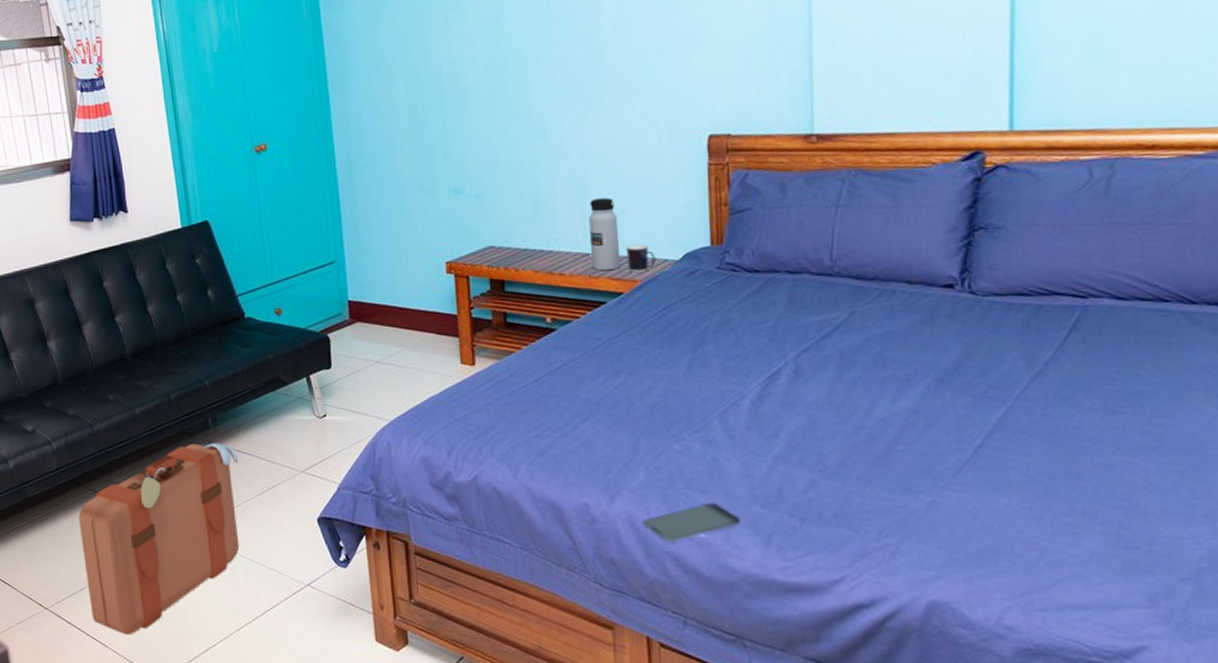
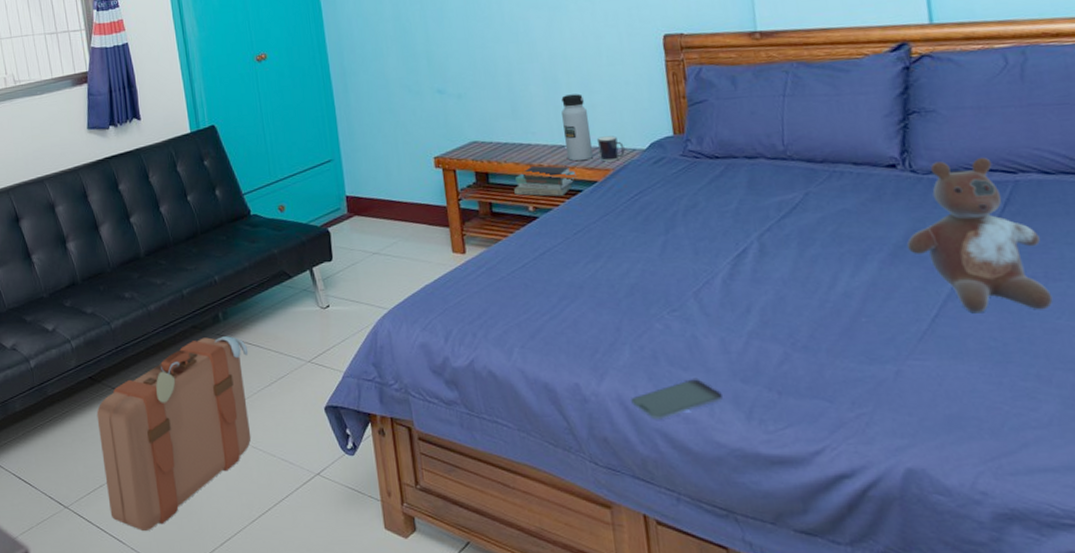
books: none [531,274,600,308] -> present [514,165,576,197]
stuffed bear: none [955,279,1110,445] -> present [906,157,1054,314]

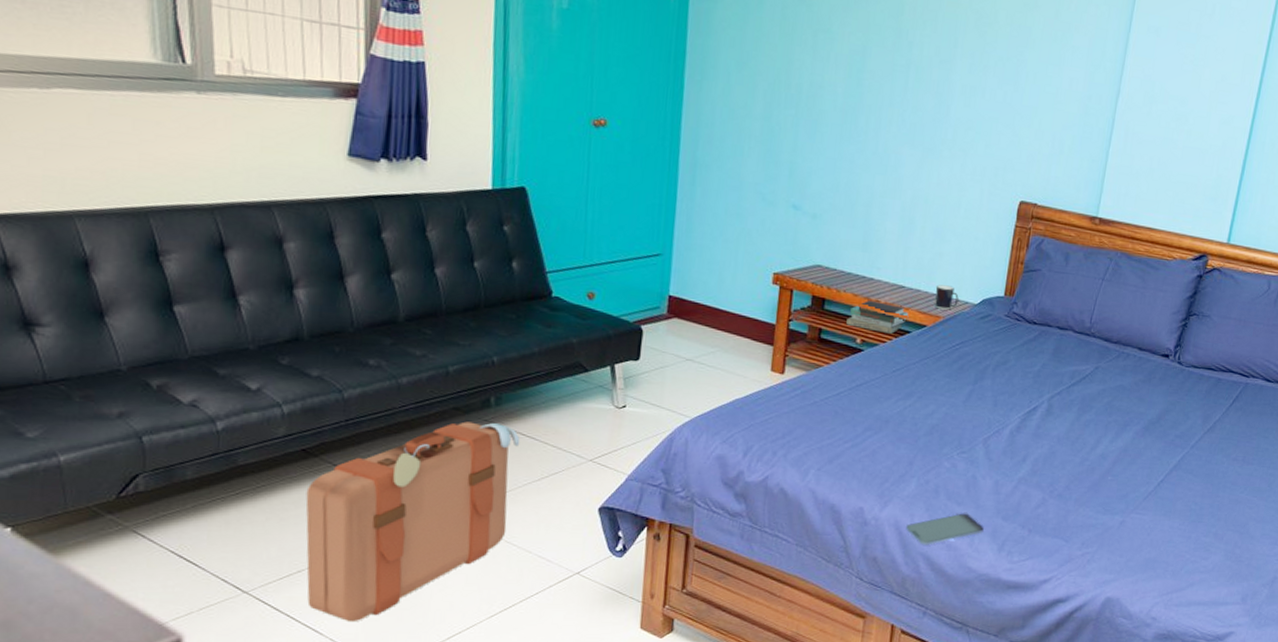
water bottle: present [561,93,593,162] -> none [905,238,935,305]
stuffed bear: present [906,157,1054,314] -> none [1157,358,1249,485]

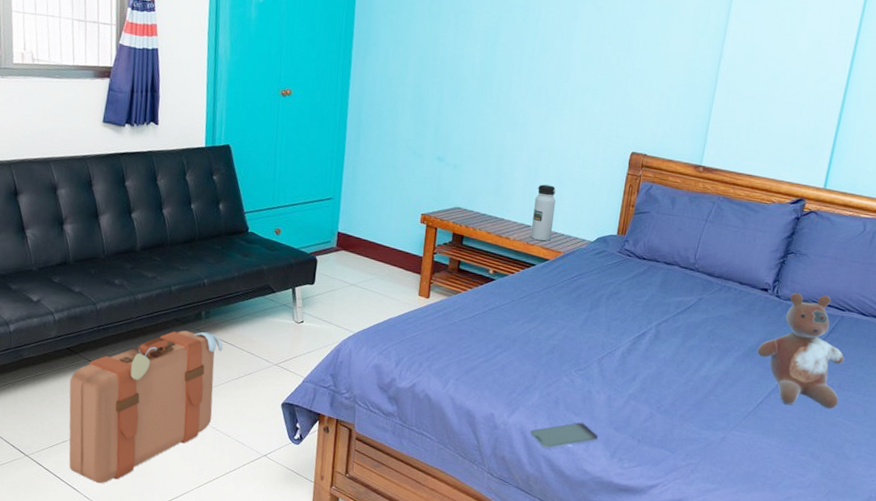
books: present [846,299,909,334] -> none [481,237,534,266]
water bottle: none [905,238,935,305] -> present [531,184,557,242]
mug: present [935,284,959,310] -> none [556,224,577,247]
stuffed bear: none [1157,358,1249,485] -> present [756,292,845,410]

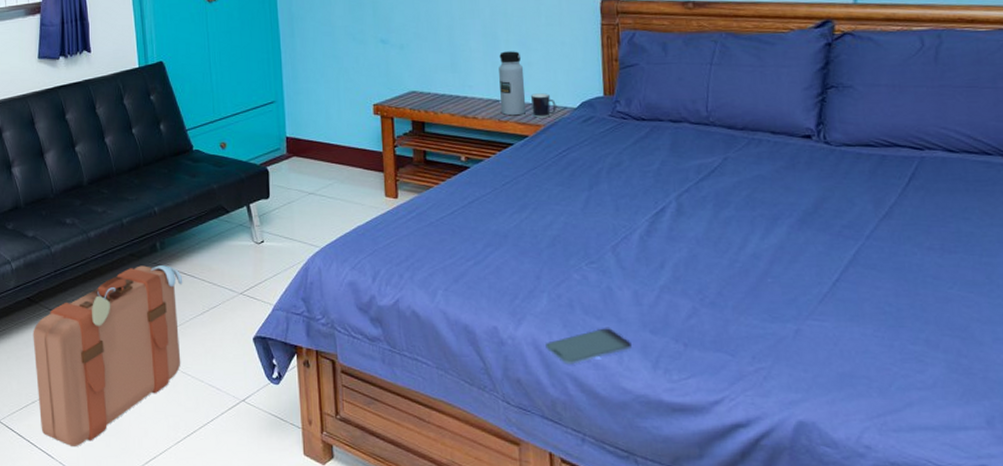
mug: none [556,224,577,247] -> present [530,93,556,118]
stuffed bear: present [756,292,845,410] -> none [815,133,947,280]

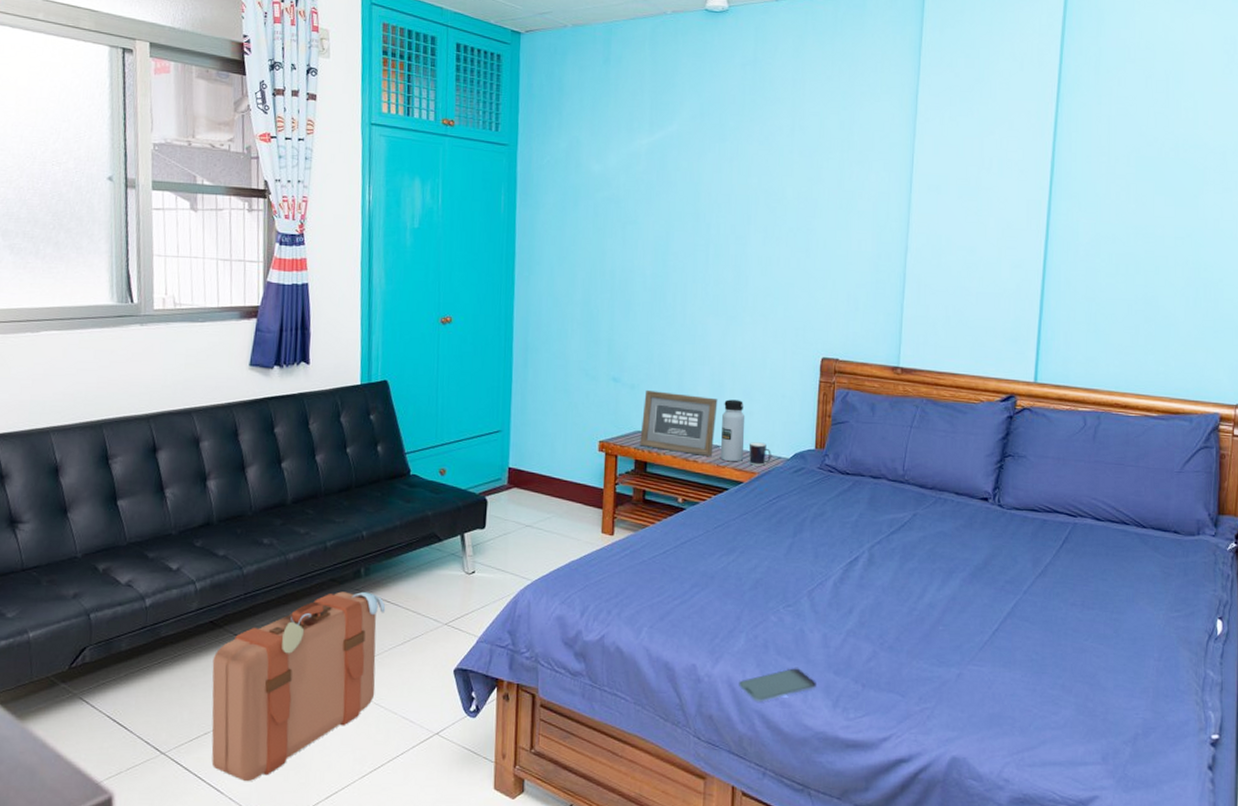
picture frame: none [414,48,493,113] -> present [640,389,718,457]

